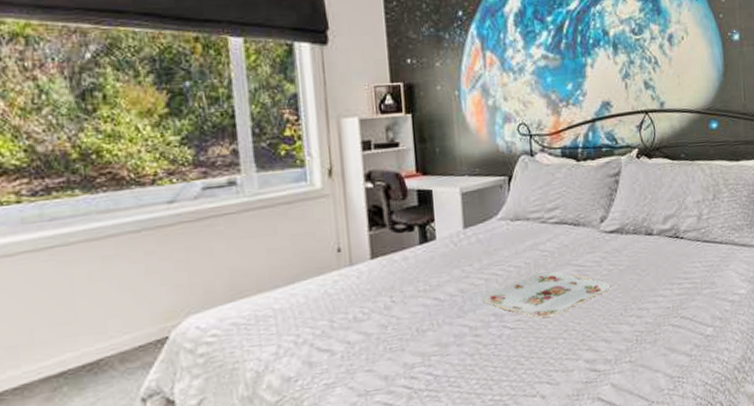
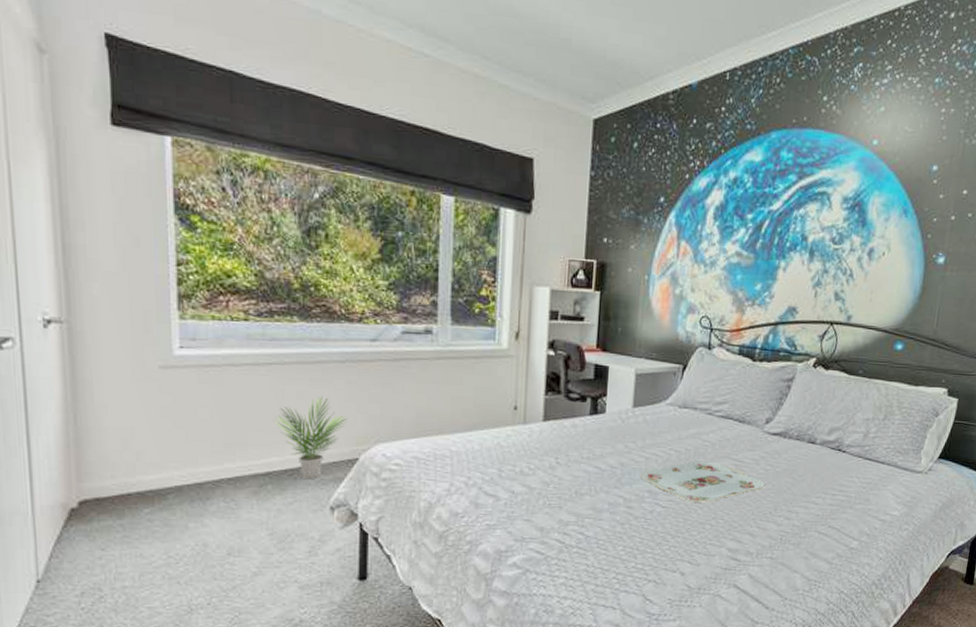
potted plant: none [63,273,151,371] -> present [274,396,348,479]

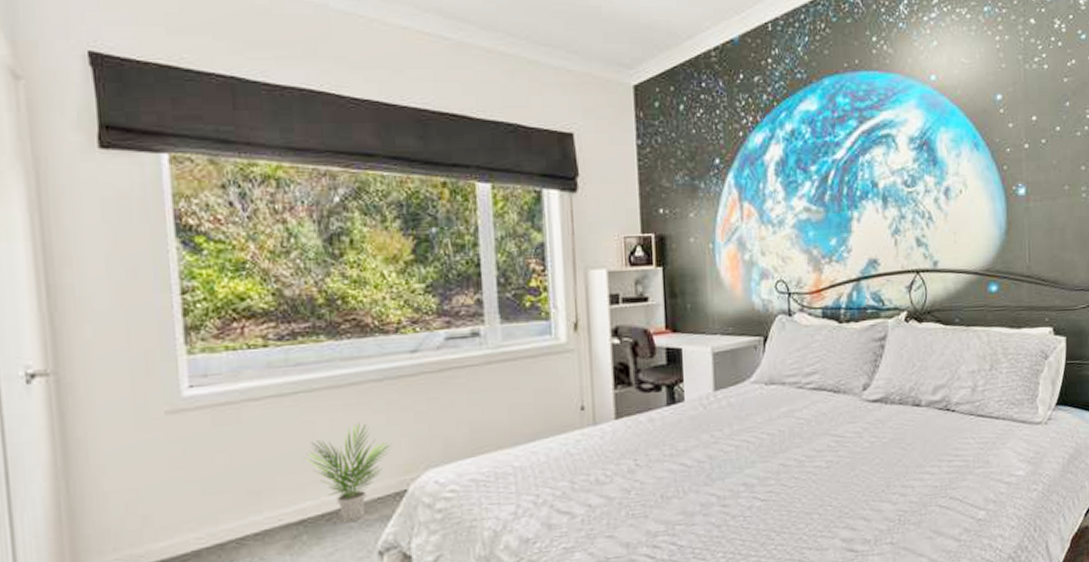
serving tray: present [640,460,765,503] -> none [731,441,872,491]

